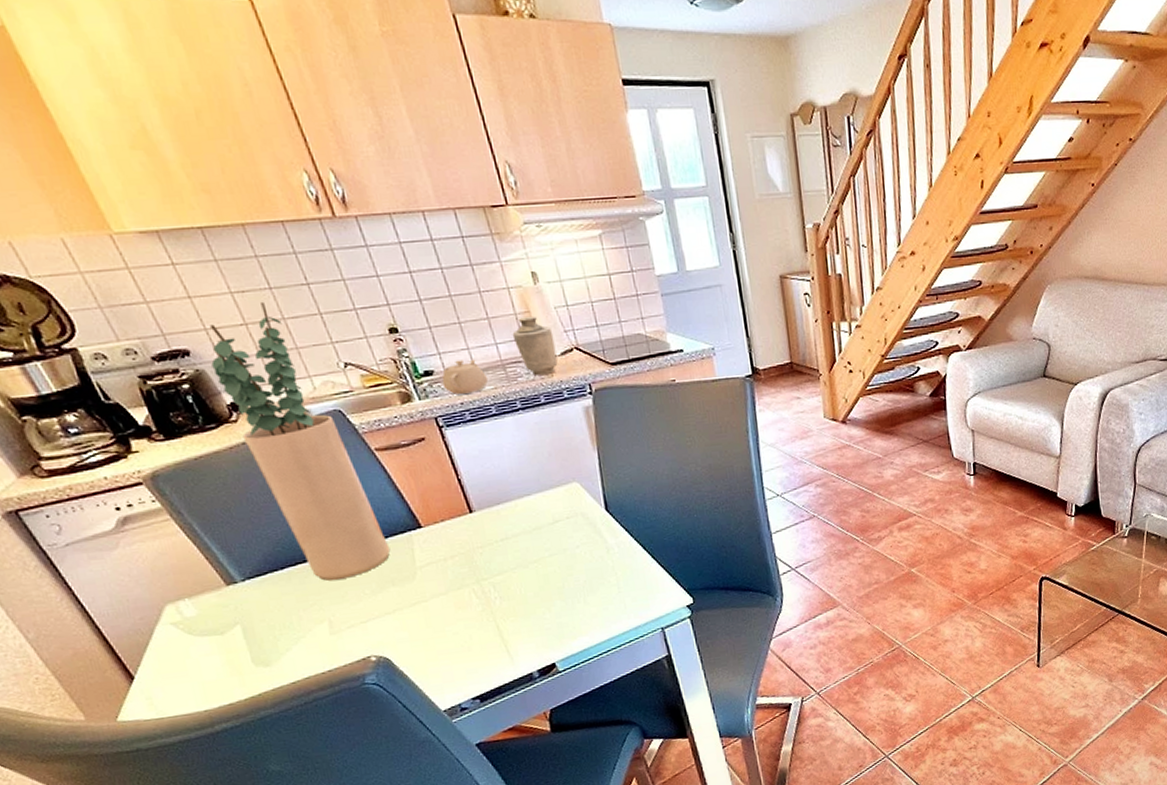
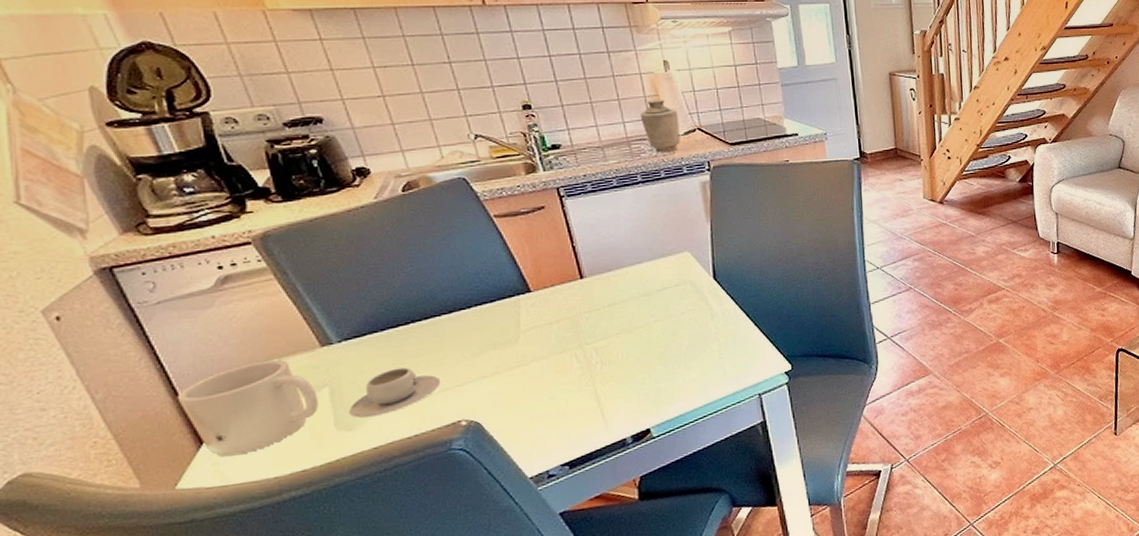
mug: none [101,598,234,692] -> present [177,359,318,457]
vase: present [210,301,391,581] -> none [343,76,496,344]
teacup: none [263,605,346,654] -> present [349,367,441,418]
teapot: present [442,359,489,394] -> none [568,135,613,167]

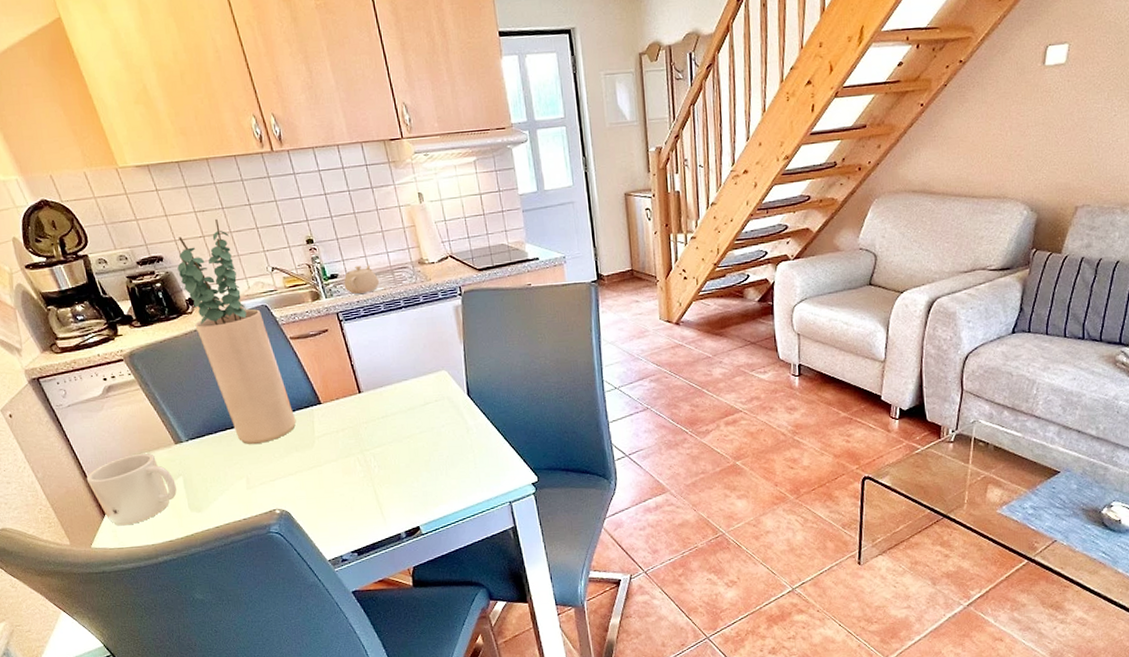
vase: none [343,76,496,344] -> present [177,218,296,445]
teacup: present [349,367,441,418] -> none [197,463,260,502]
teapot: none [568,135,613,167] -> present [344,265,380,294]
vase: present [640,98,680,153] -> none [400,229,435,280]

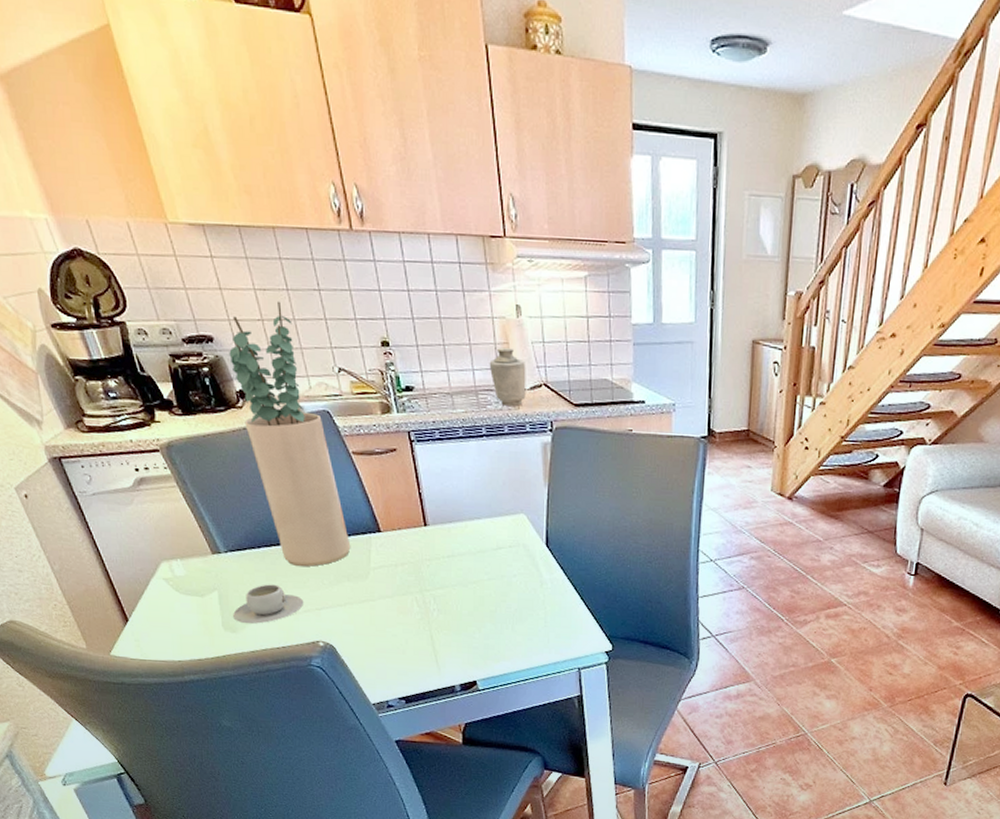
mug: present [86,453,177,526] -> none [109,558,210,637]
teacup: none [197,463,260,502] -> present [233,584,304,624]
teapot: present [344,265,380,294] -> none [420,380,461,413]
vase: none [400,229,435,280] -> present [489,347,526,407]

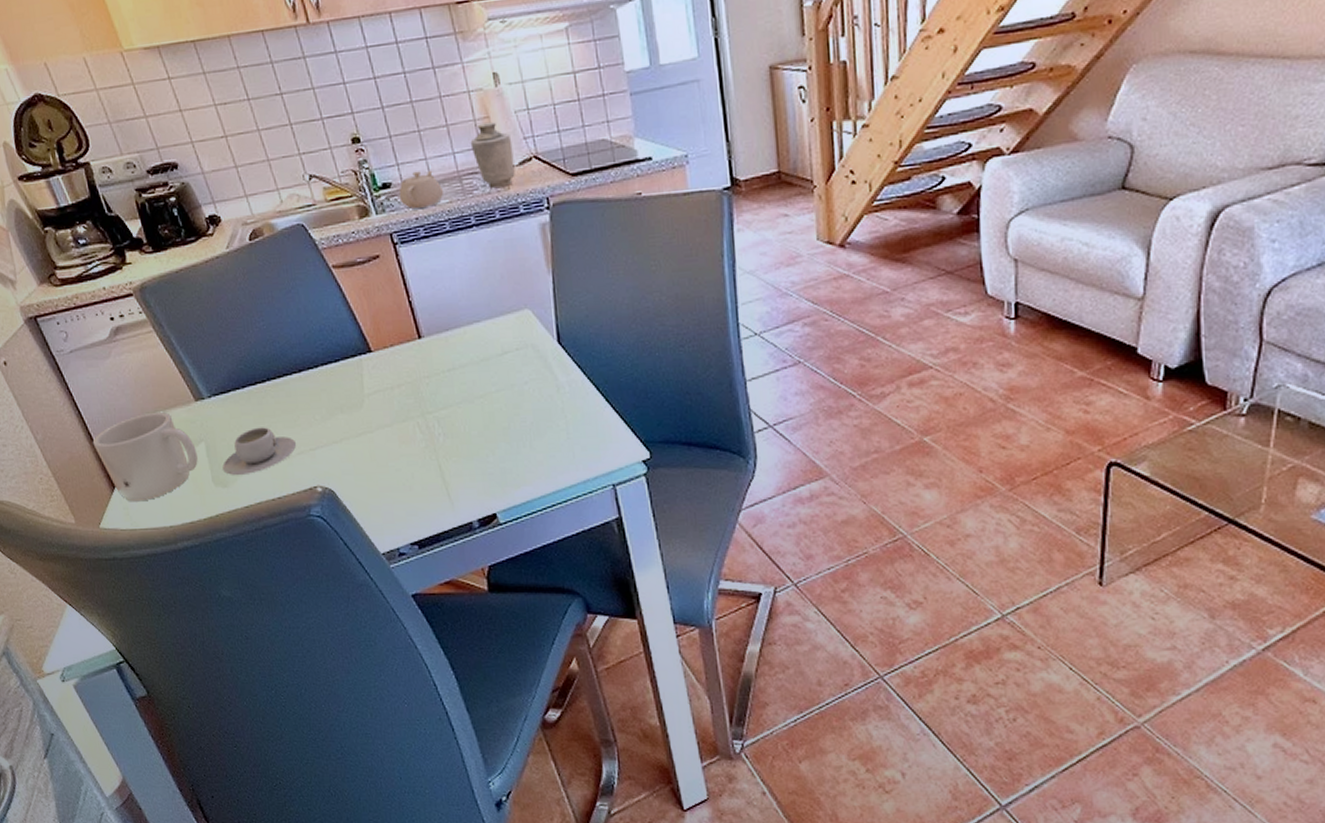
mug: none [109,558,210,637] -> present [92,411,198,502]
vase: present [229,301,351,567] -> none [195,113,341,404]
teapot: none [420,380,461,413] -> present [399,170,445,209]

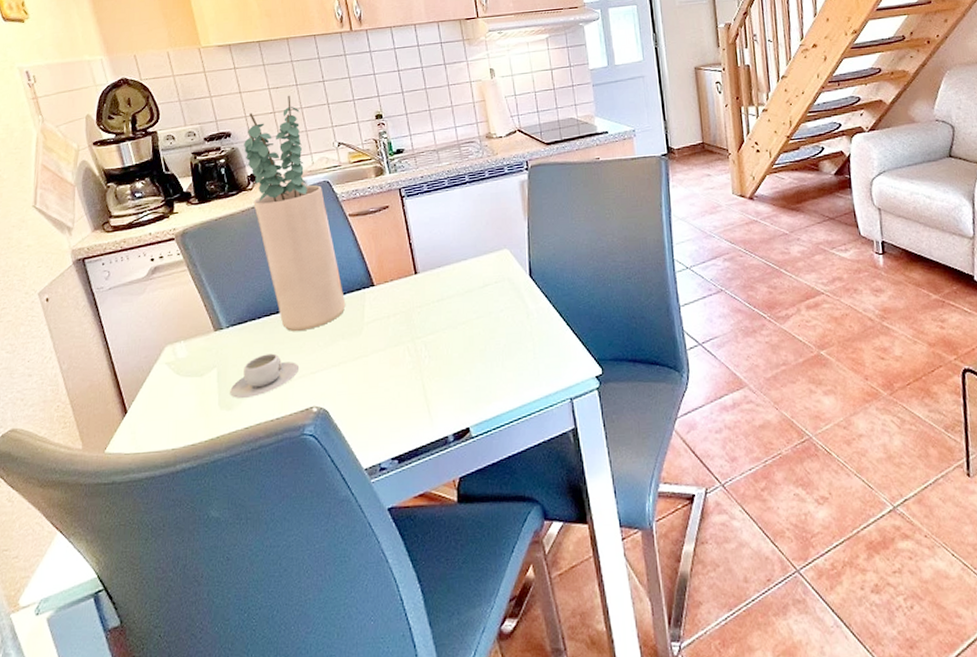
mug: present [92,411,198,502] -> none [113,341,209,427]
vase: none [195,113,341,404] -> present [244,95,346,332]
teapot: present [399,170,445,209] -> none [409,139,446,169]
vase: present [470,121,515,189] -> none [469,104,503,154]

